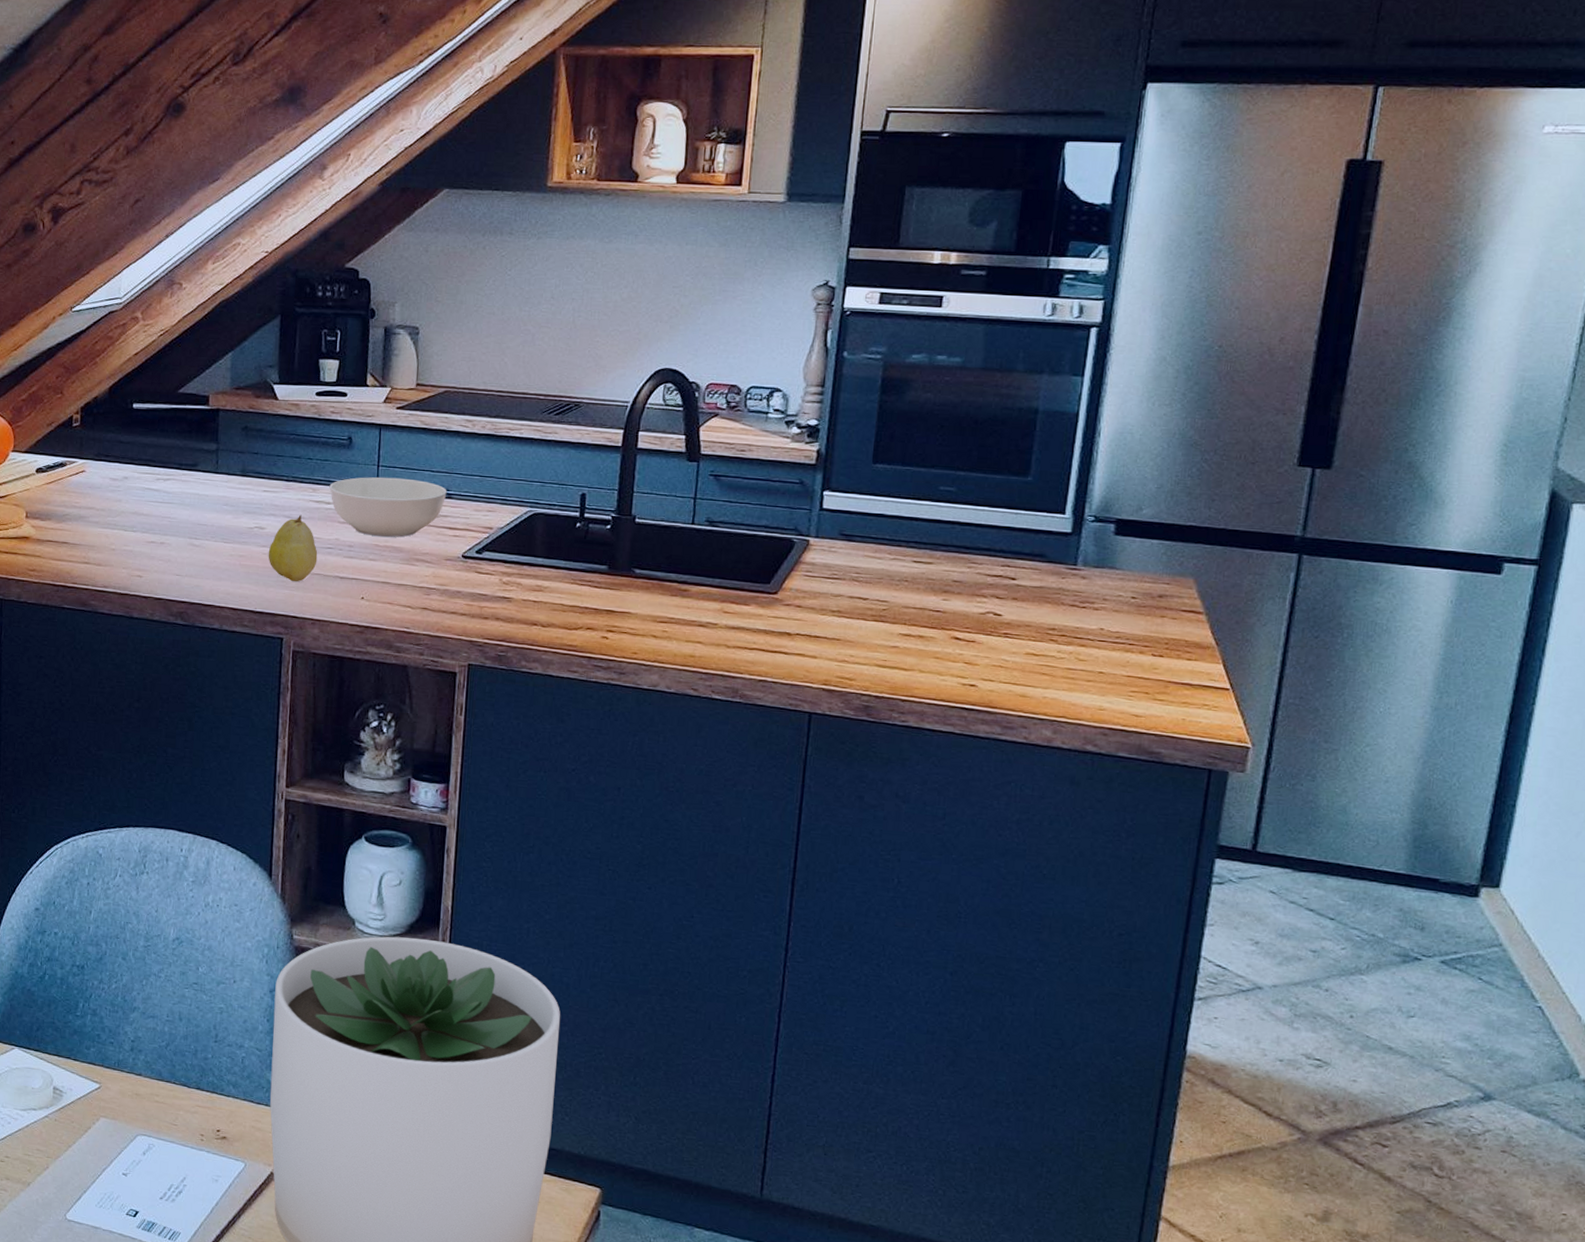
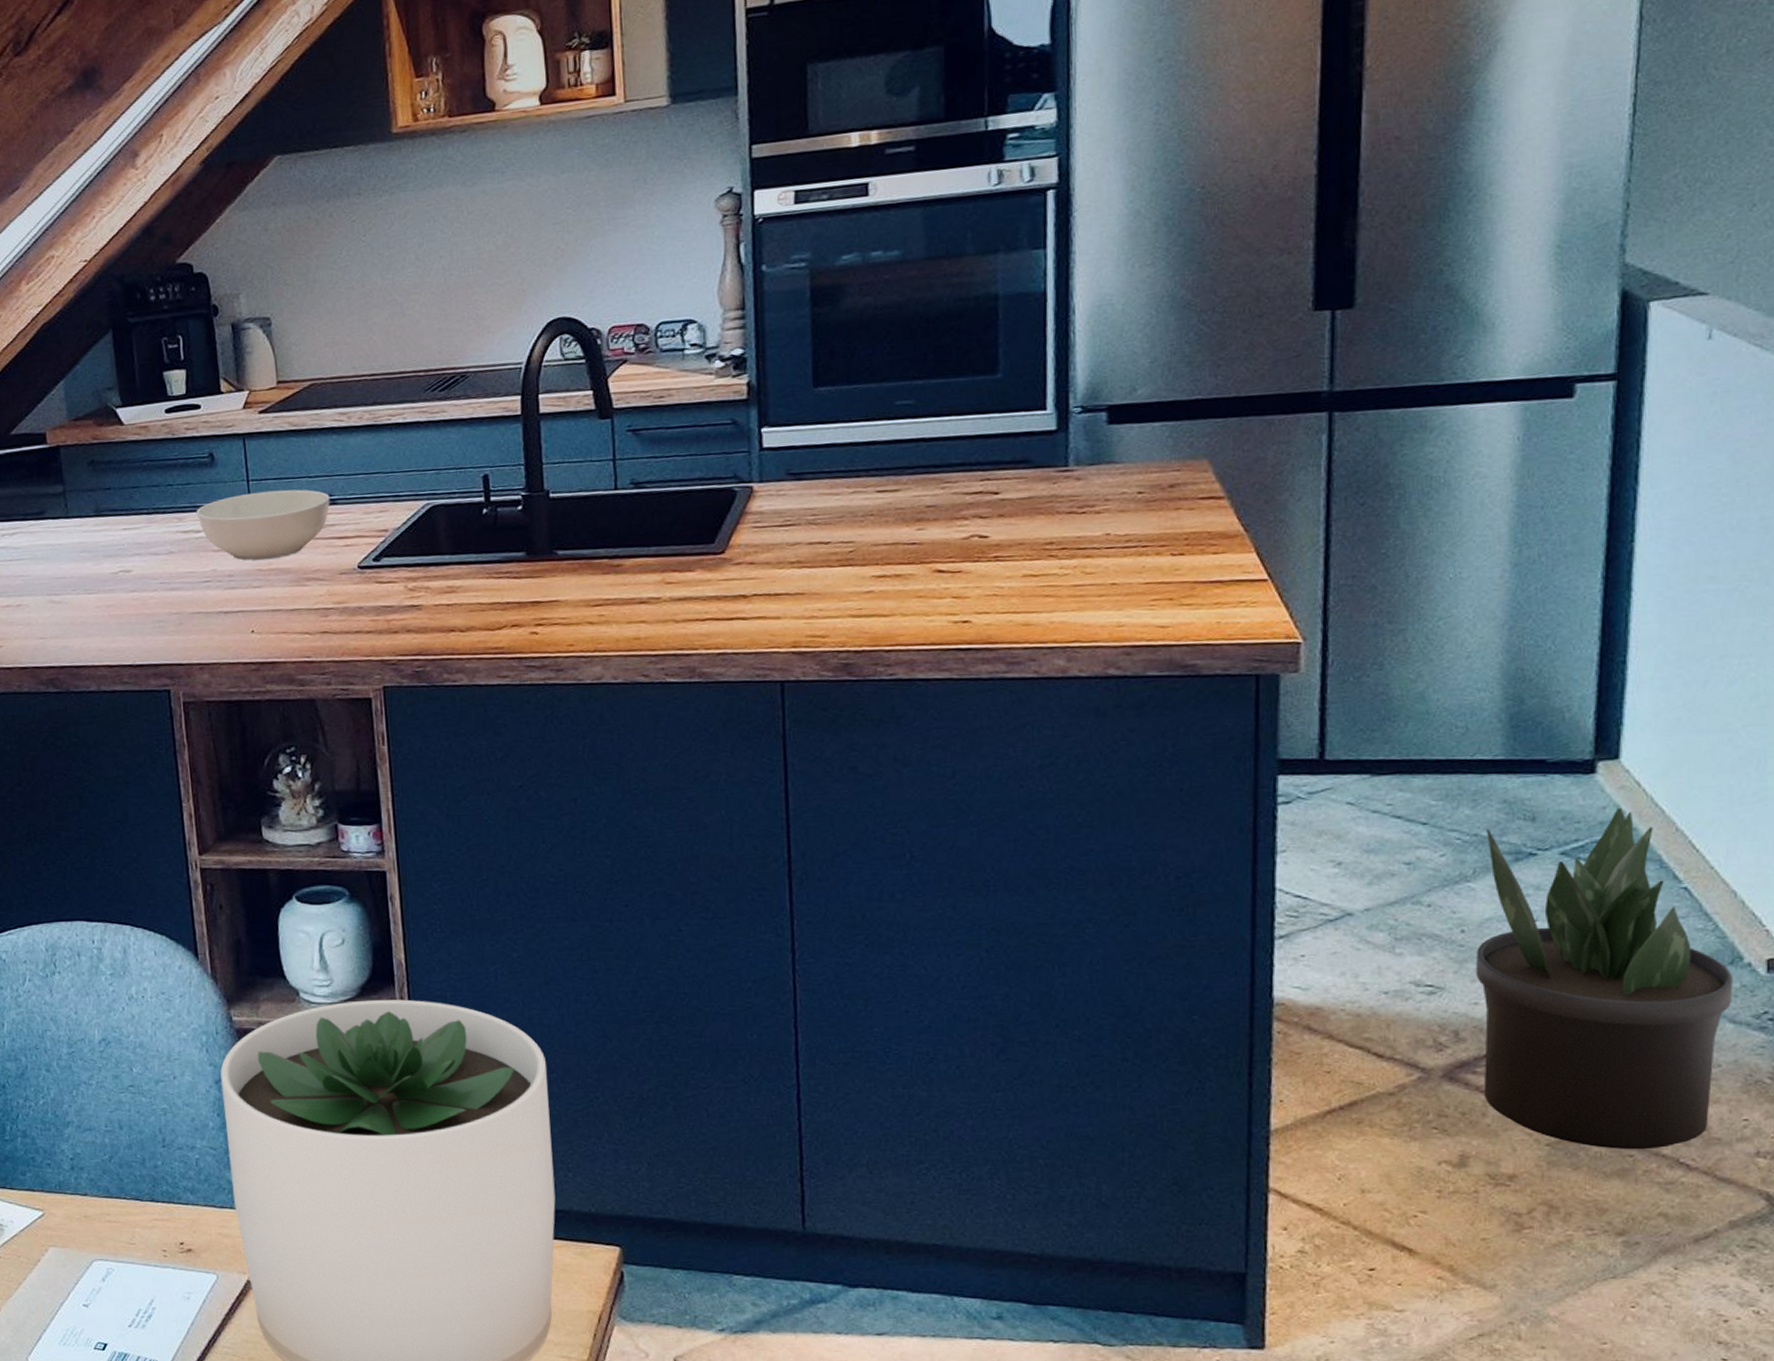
fruit: present [268,514,318,582] -> none [138,549,196,626]
planter: none [1350,930,1569,1229] -> present [1475,808,1733,1150]

